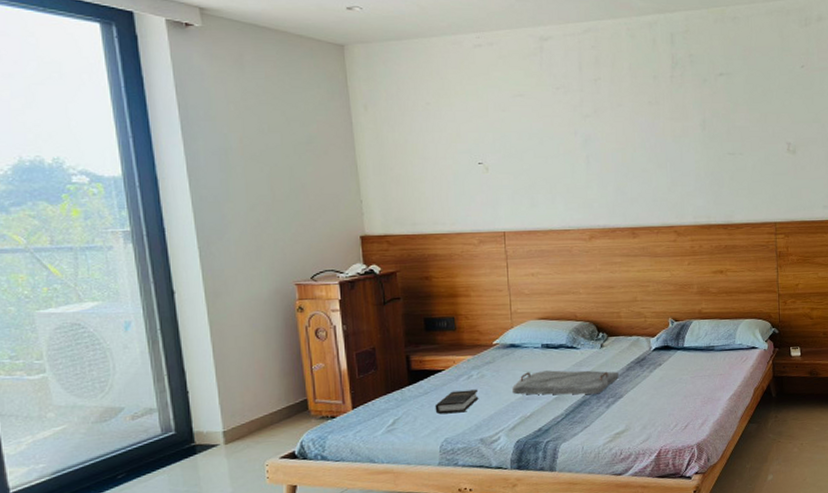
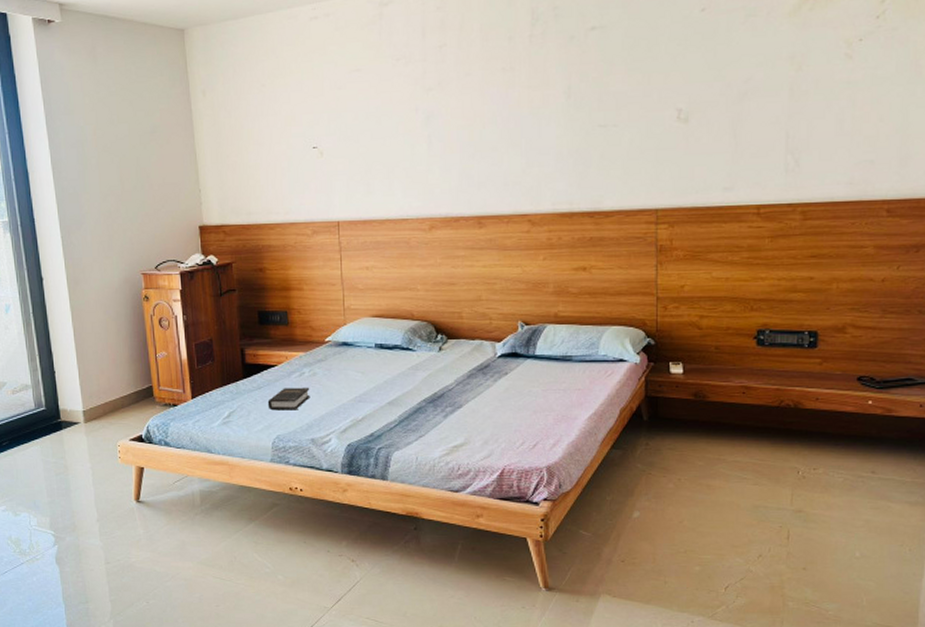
serving tray: present [511,370,620,395] -> none [343,372,460,402]

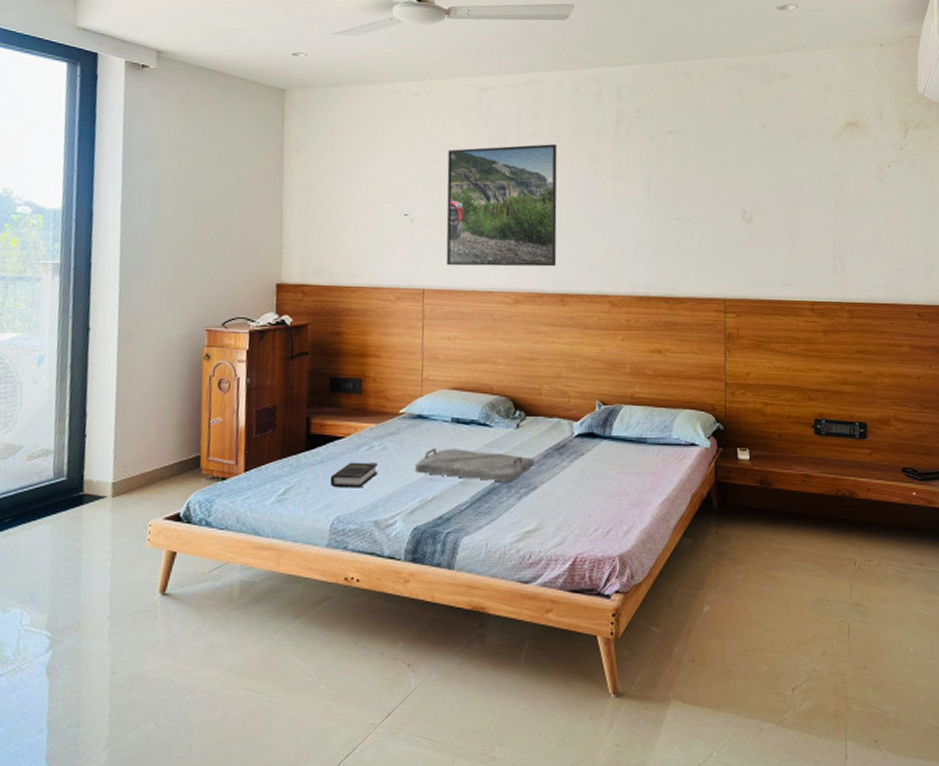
serving tray: none [343,372,460,402] -> present [414,448,535,482]
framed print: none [352,57,472,196] -> present [446,144,557,267]

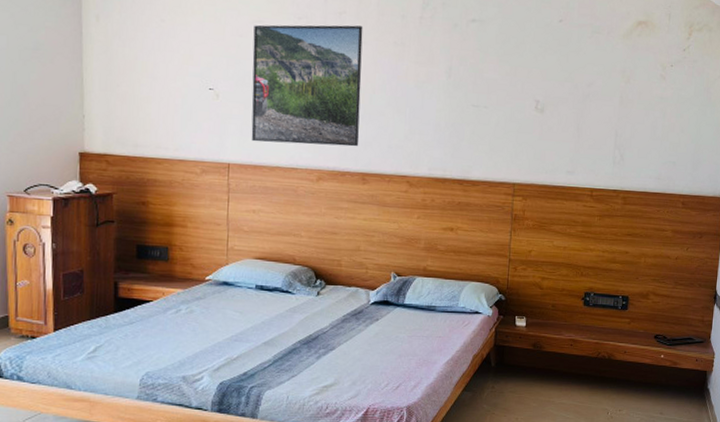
hardback book: present [330,462,378,488] -> none [139,324,186,347]
serving tray: present [414,448,535,482] -> none [220,312,334,344]

